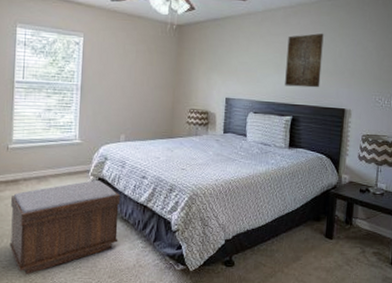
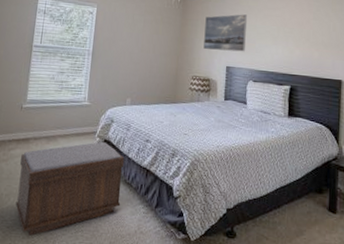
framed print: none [201,41,248,82] -> present [203,14,247,52]
wall art: present [285,33,324,88] -> none [282,8,318,60]

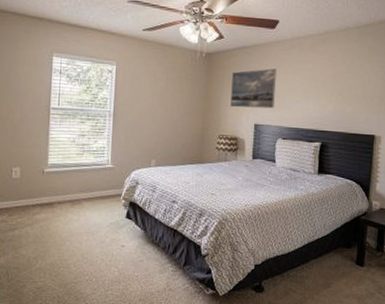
bench: present [15,142,125,236] -> none [44,204,152,295]

